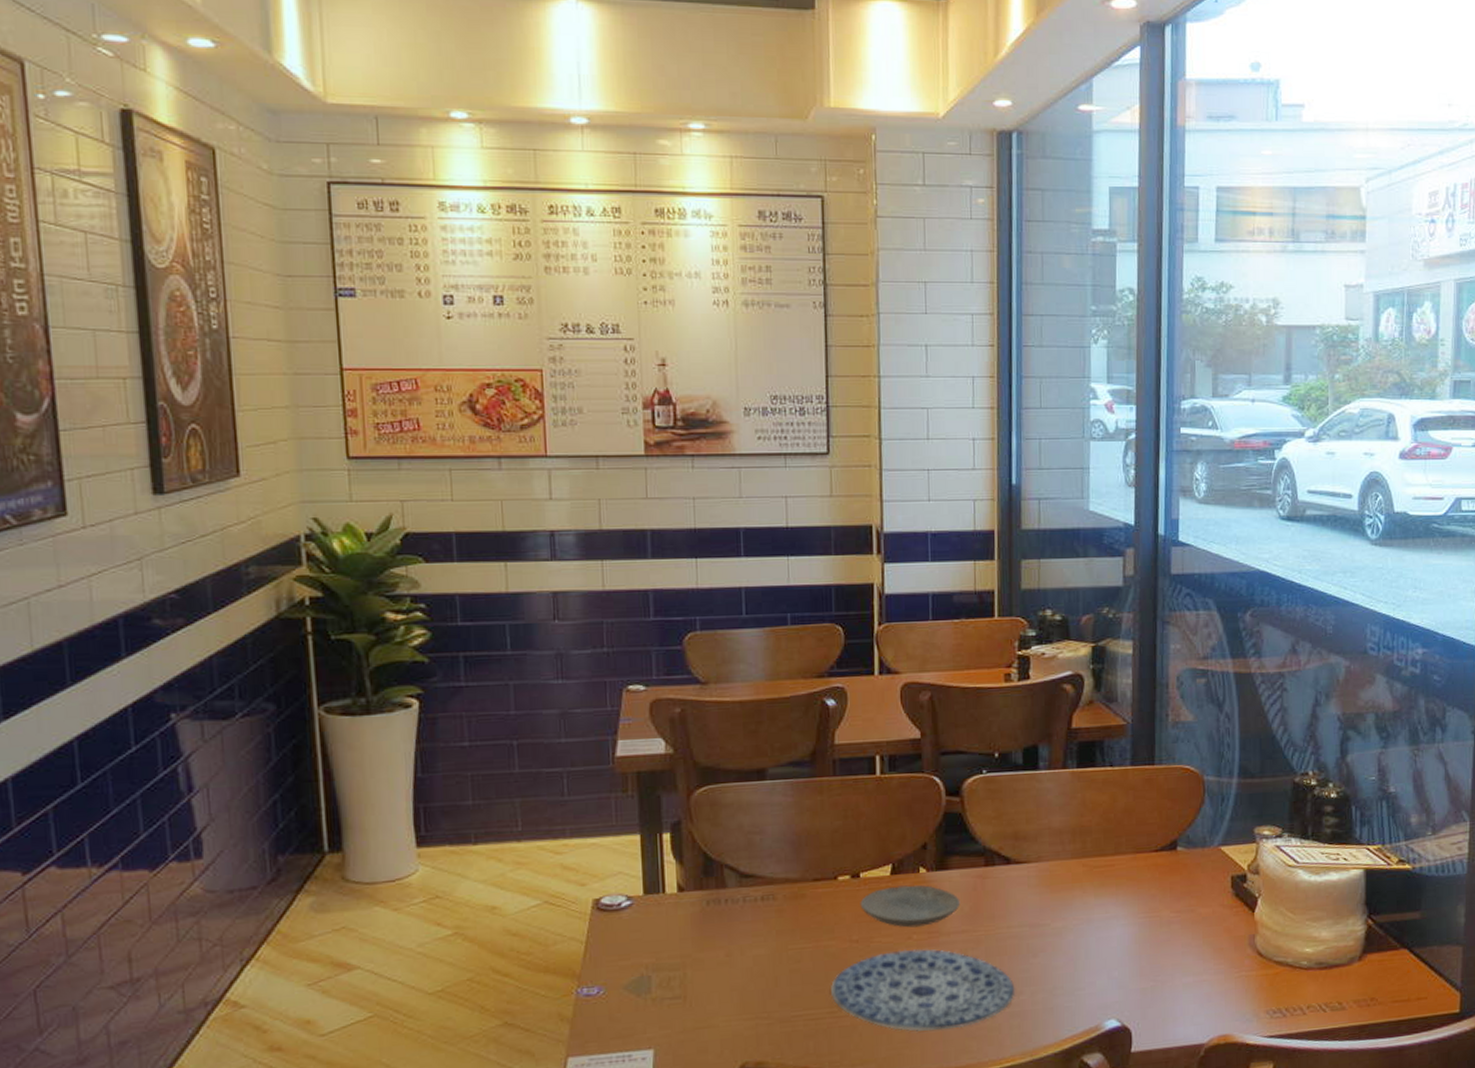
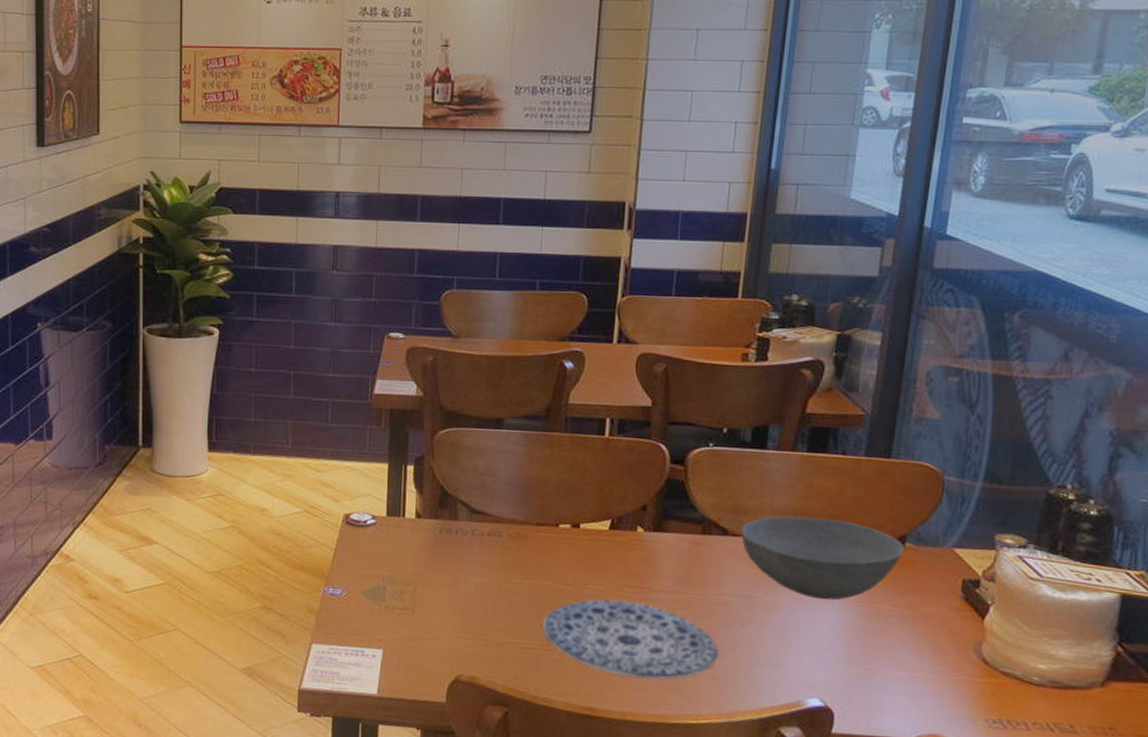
plate: present [860,885,961,928] -> none [577,540,674,581]
bowl: none [1022,833,1177,917] -> present [740,516,905,600]

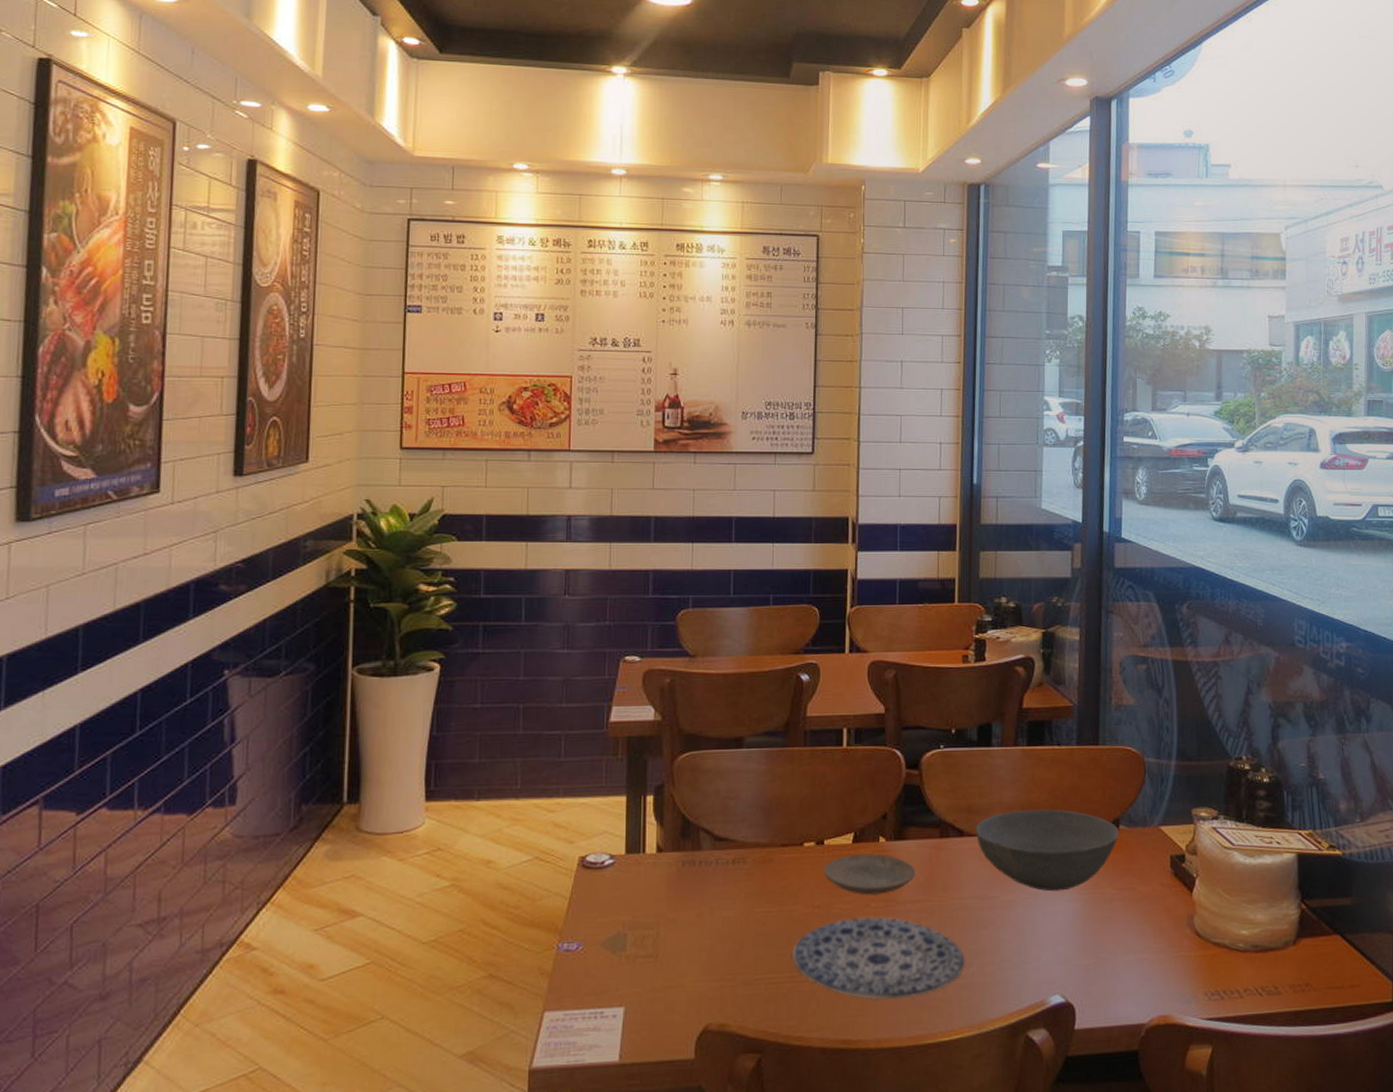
plate: none [577,540,674,581] -> present [823,853,916,895]

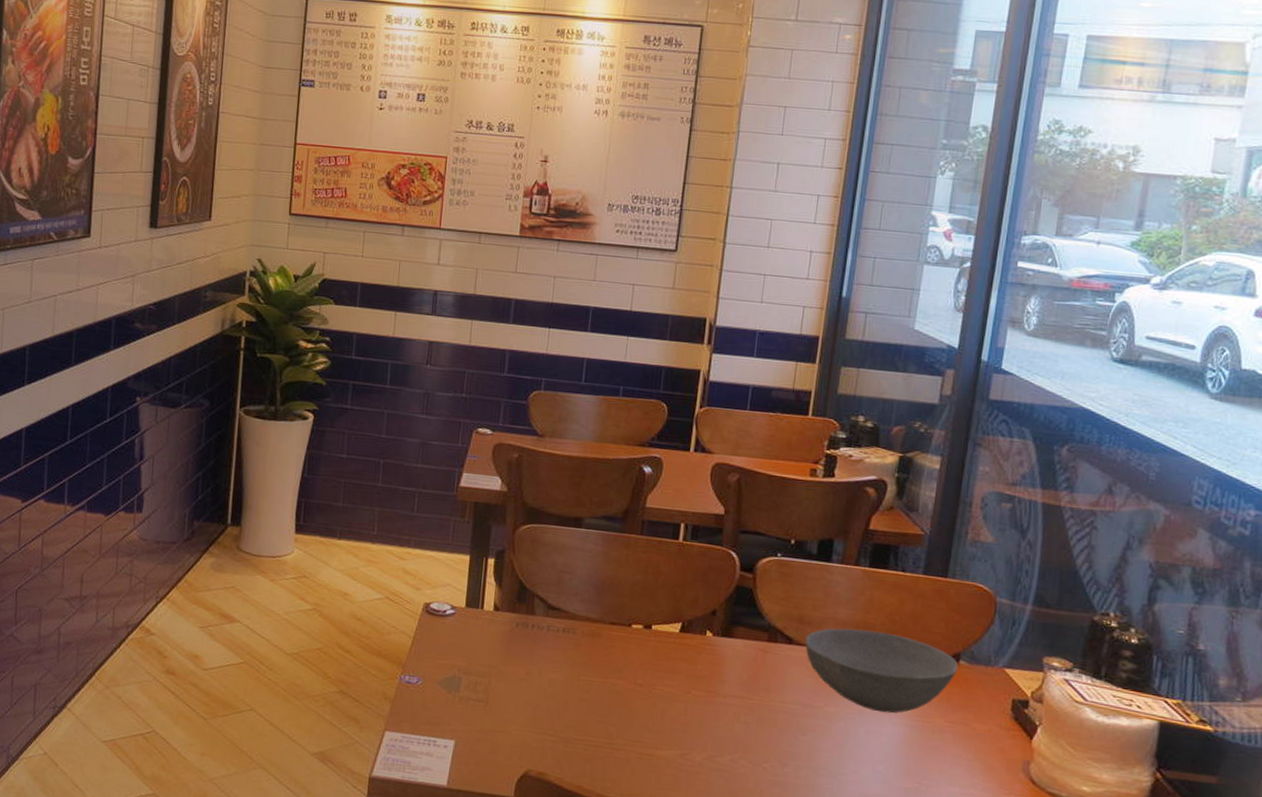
plate: present [792,916,965,1000] -> none [611,700,781,785]
plate: present [823,853,916,895] -> none [648,642,740,685]

